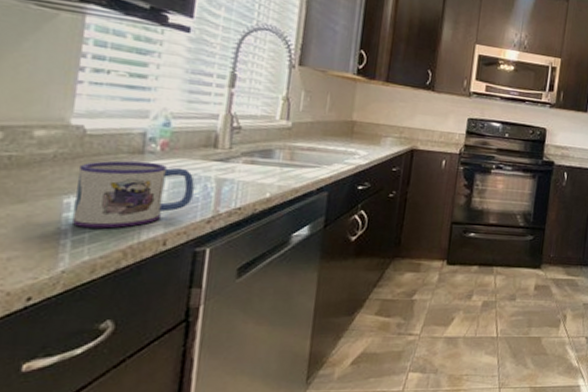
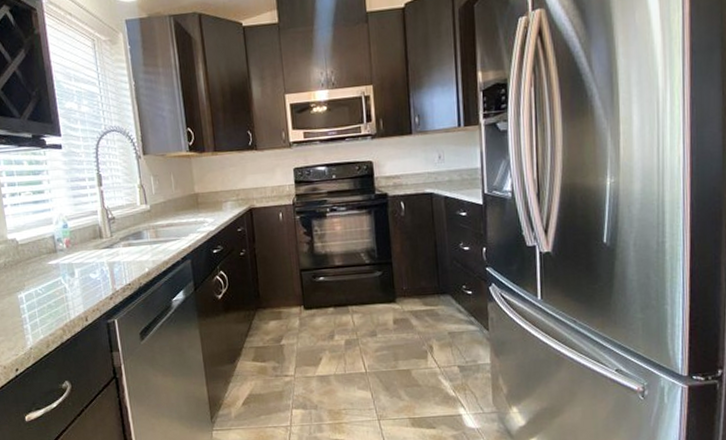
mug: present [73,160,194,229] -> none [20,257,96,314]

